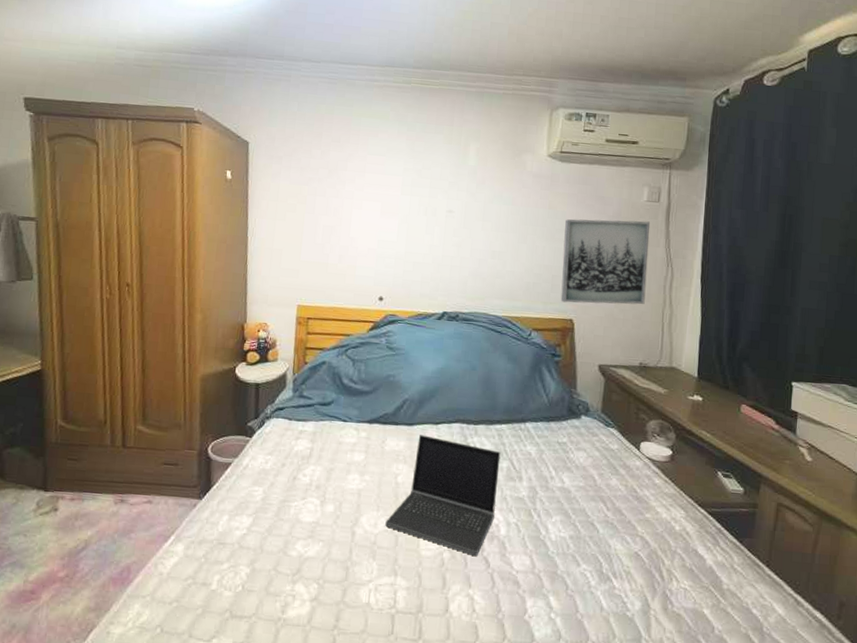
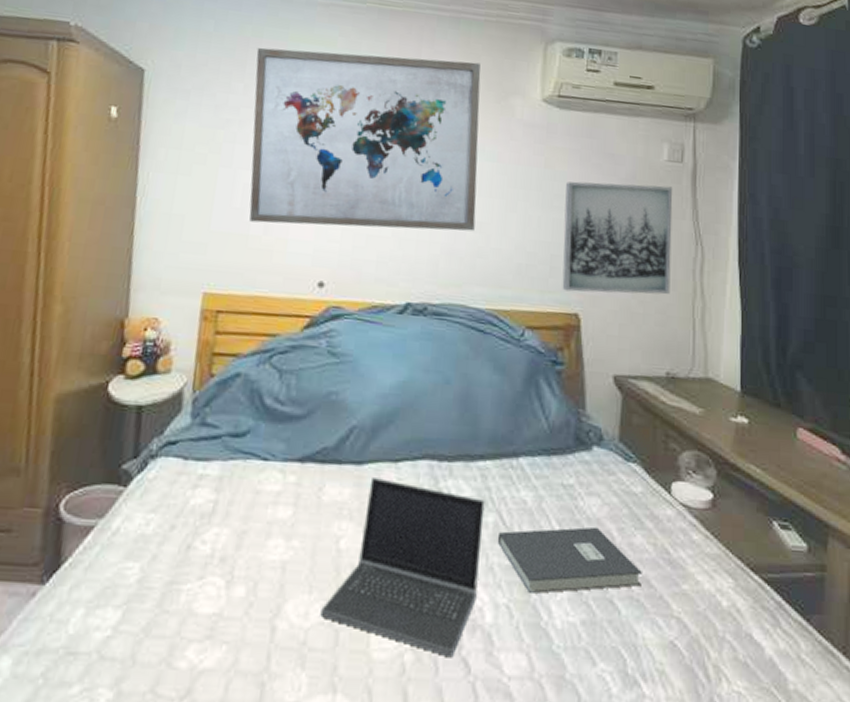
wall art: none [328,122,500,259] -> present [249,47,481,232]
book: none [509,472,616,517] -> present [497,526,642,594]

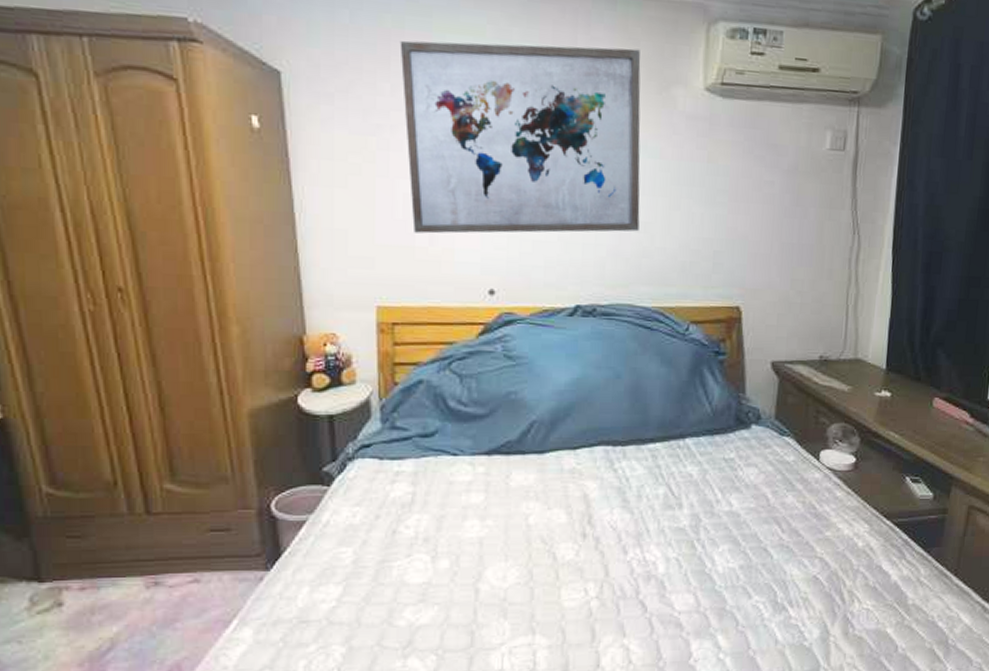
laptop computer: present [320,478,485,658] -> none [516,464,656,602]
book: present [497,526,642,594] -> none [667,491,792,547]
wall art: present [562,181,673,295] -> none [724,175,833,286]

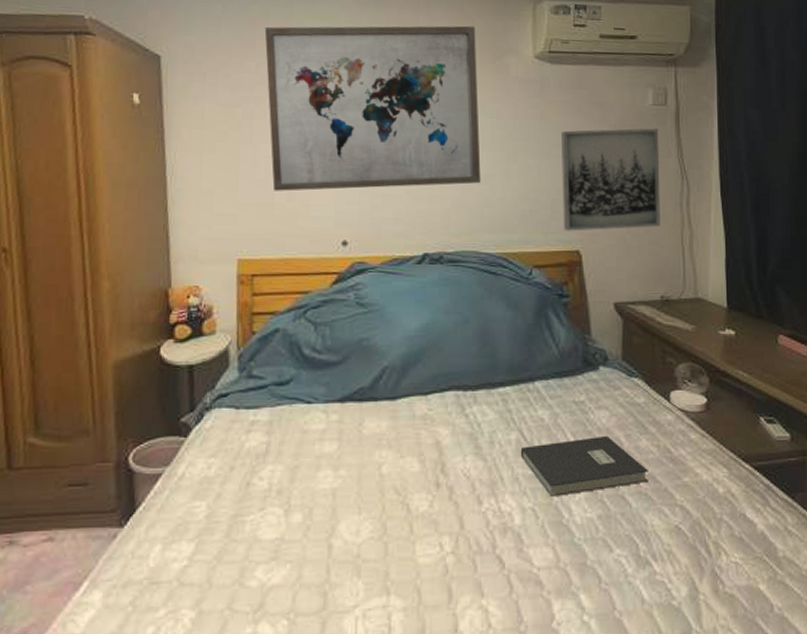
book: none [667,491,792,547] -> present [520,435,648,496]
wall art: none [724,175,833,286] -> present [560,128,661,231]

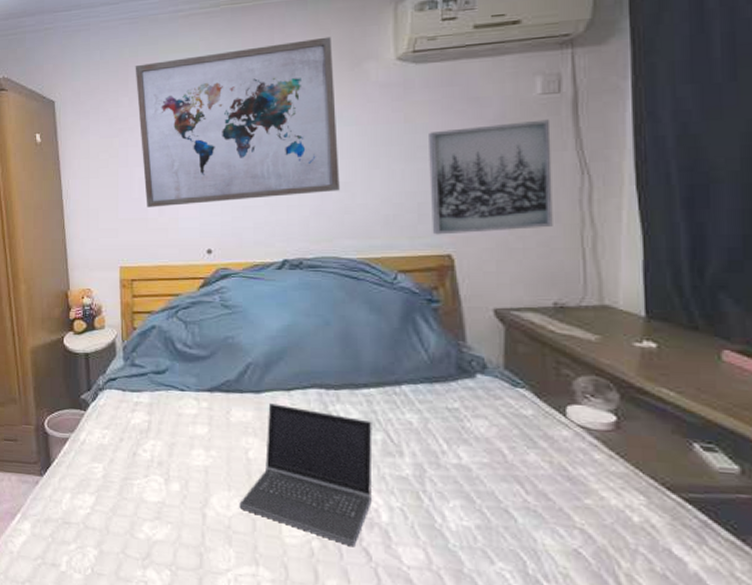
laptop computer: none [370,410,507,557] -> present [239,403,373,547]
book: present [520,435,648,496] -> none [386,445,538,501]

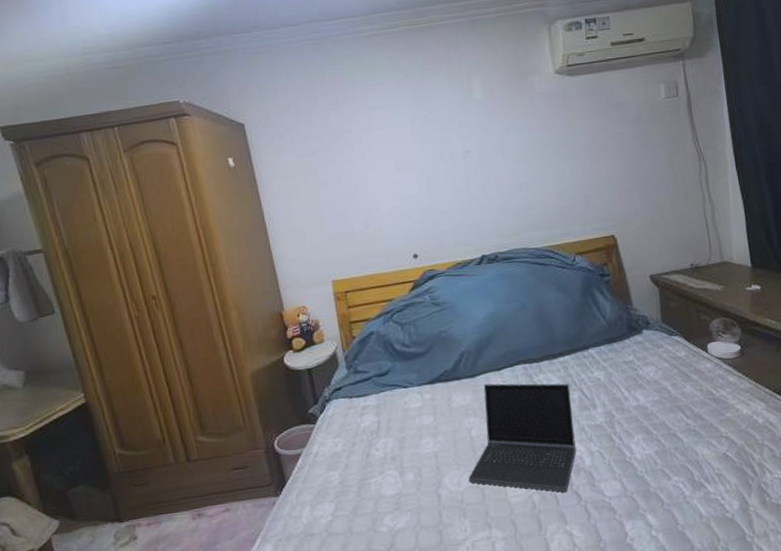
wall art: present [135,36,340,208] -> none [323,54,522,221]
wall art: present [427,119,553,235] -> none [586,118,684,220]

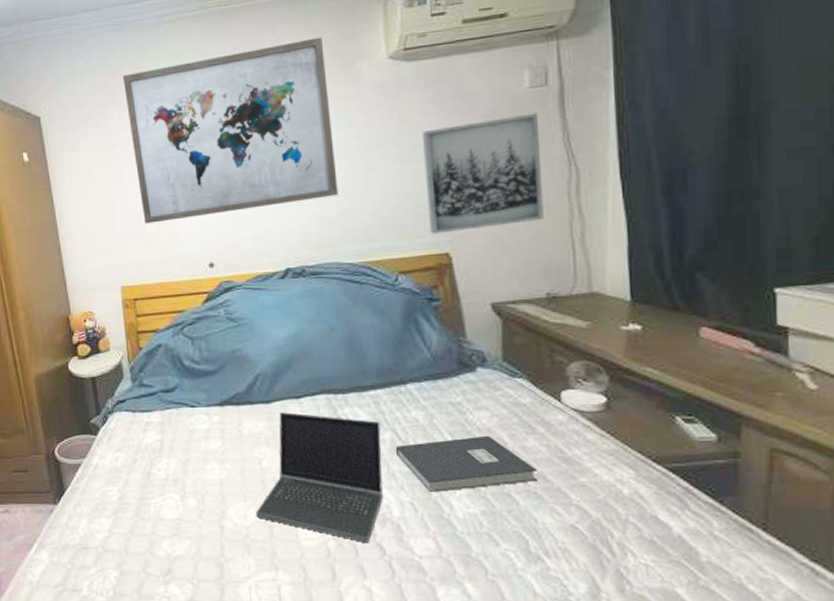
wall art: none [323,54,522,221] -> present [122,37,338,224]
book: none [583,386,696,440] -> present [395,435,538,492]
wall art: none [586,118,684,220] -> present [421,113,544,234]

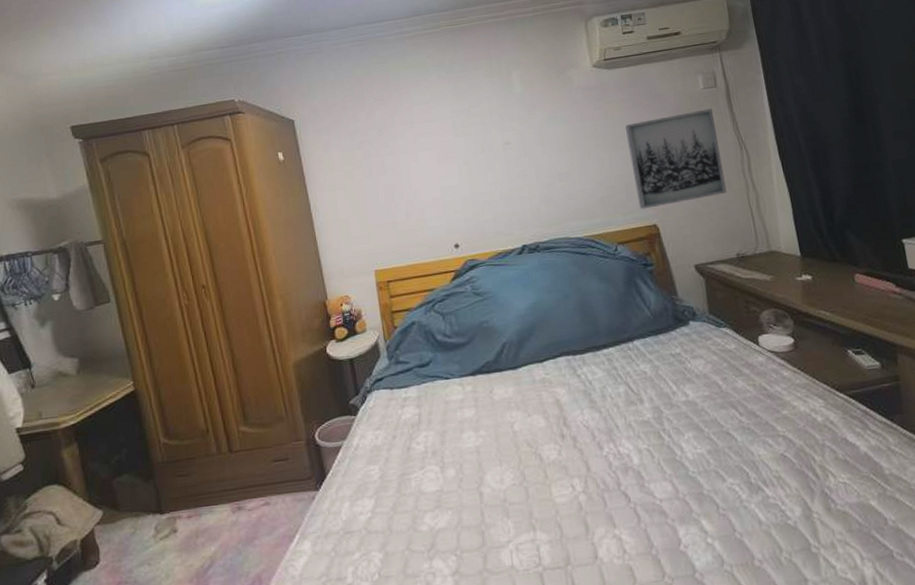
wall art: present [122,37,338,224] -> none [369,50,562,212]
laptop computer: present [256,412,383,544] -> none [511,375,624,494]
book: present [395,435,538,492] -> none [629,380,749,438]

